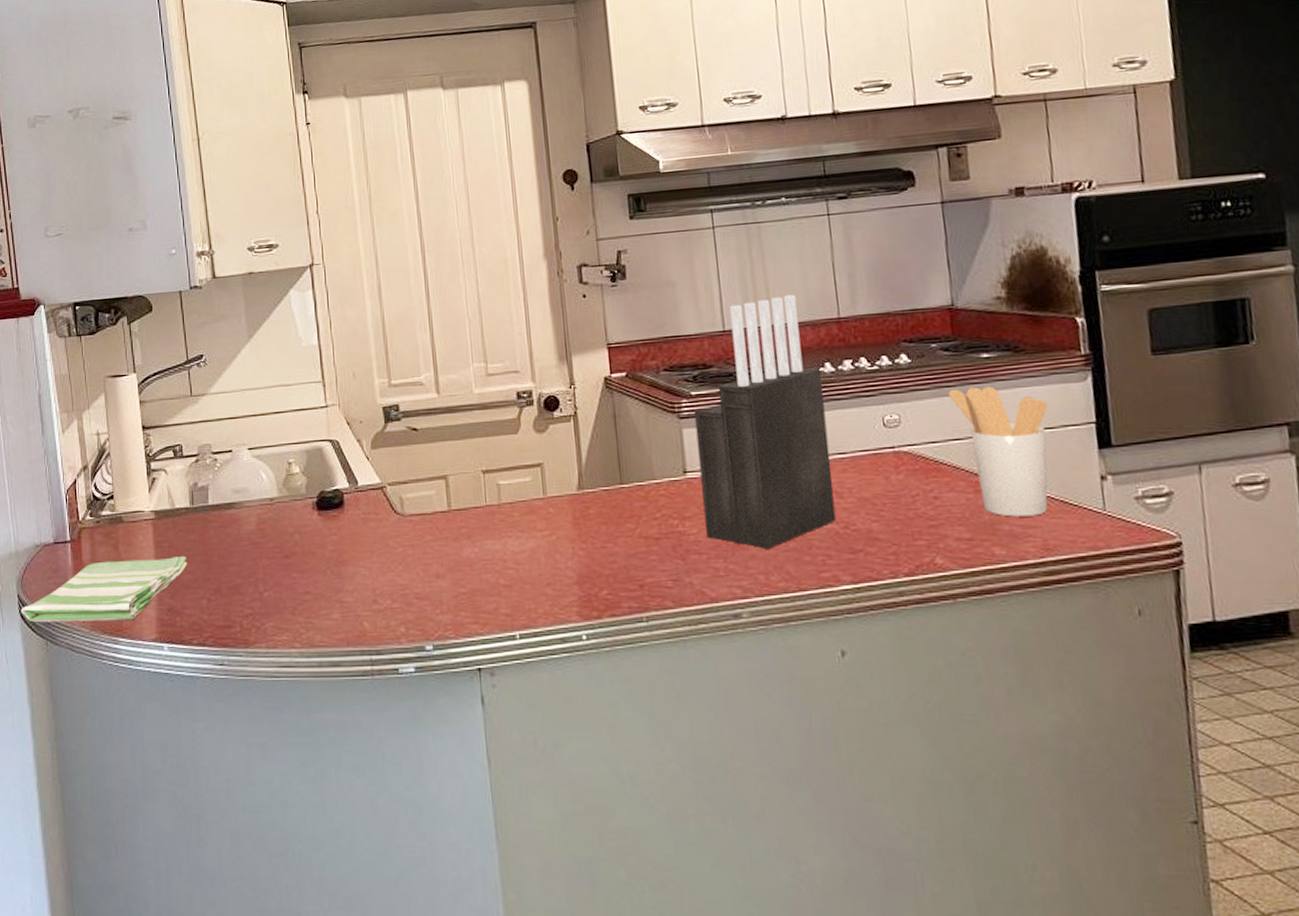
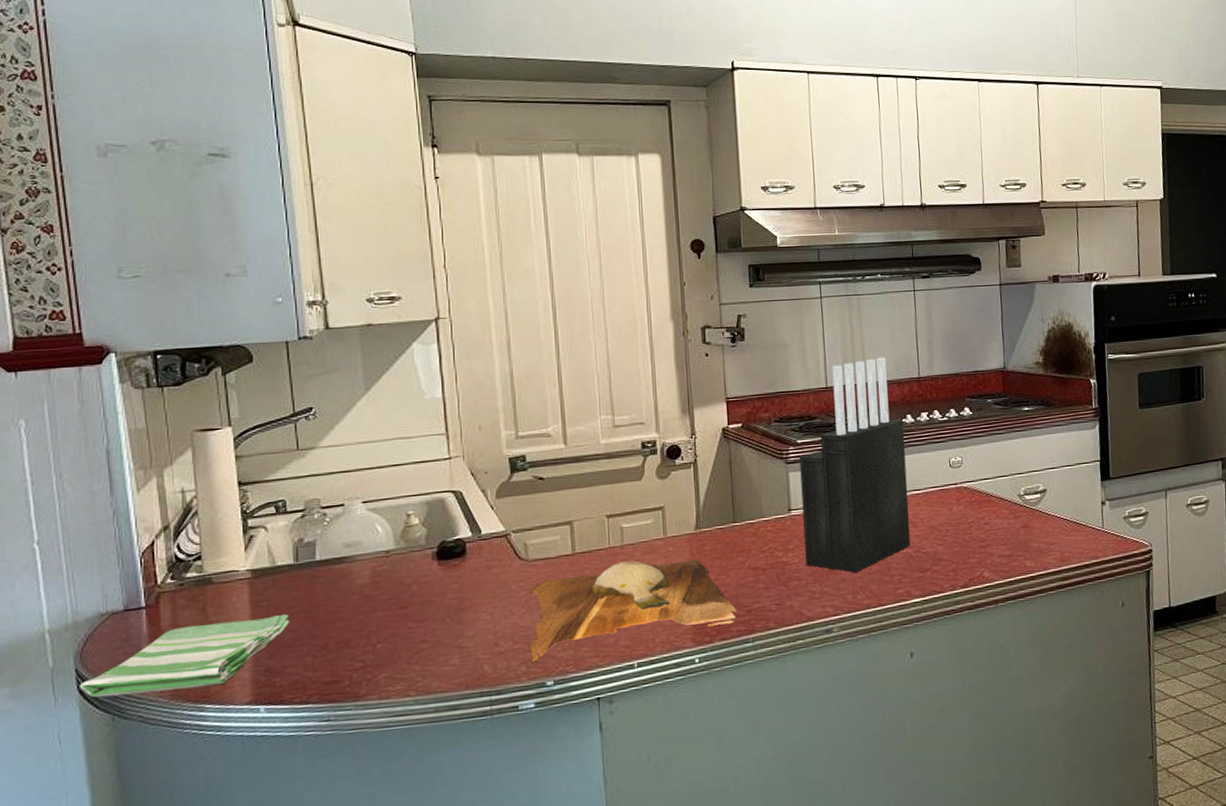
cutting board: none [406,520,628,624] -> present [529,559,738,662]
utensil holder: present [949,386,1048,517] -> none [999,433,1069,537]

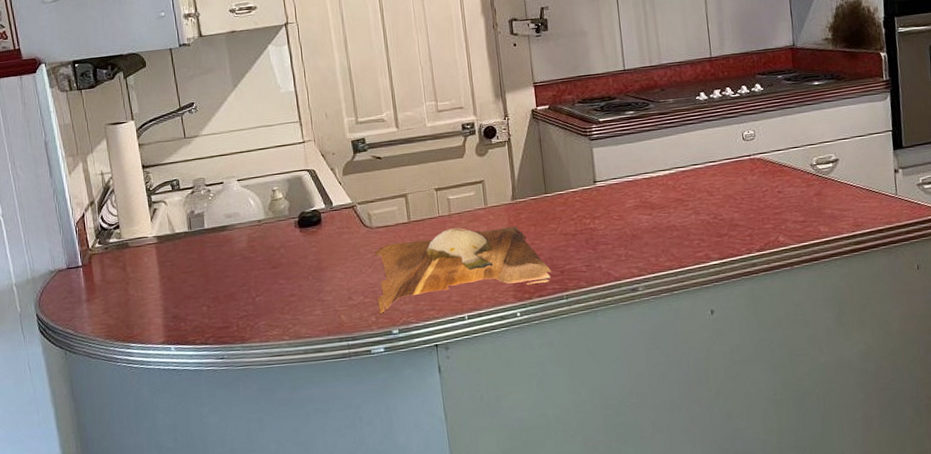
dish towel: present [80,613,290,698] -> none [40,271,189,337]
knife block: present [799,357,910,574] -> none [602,40,708,238]

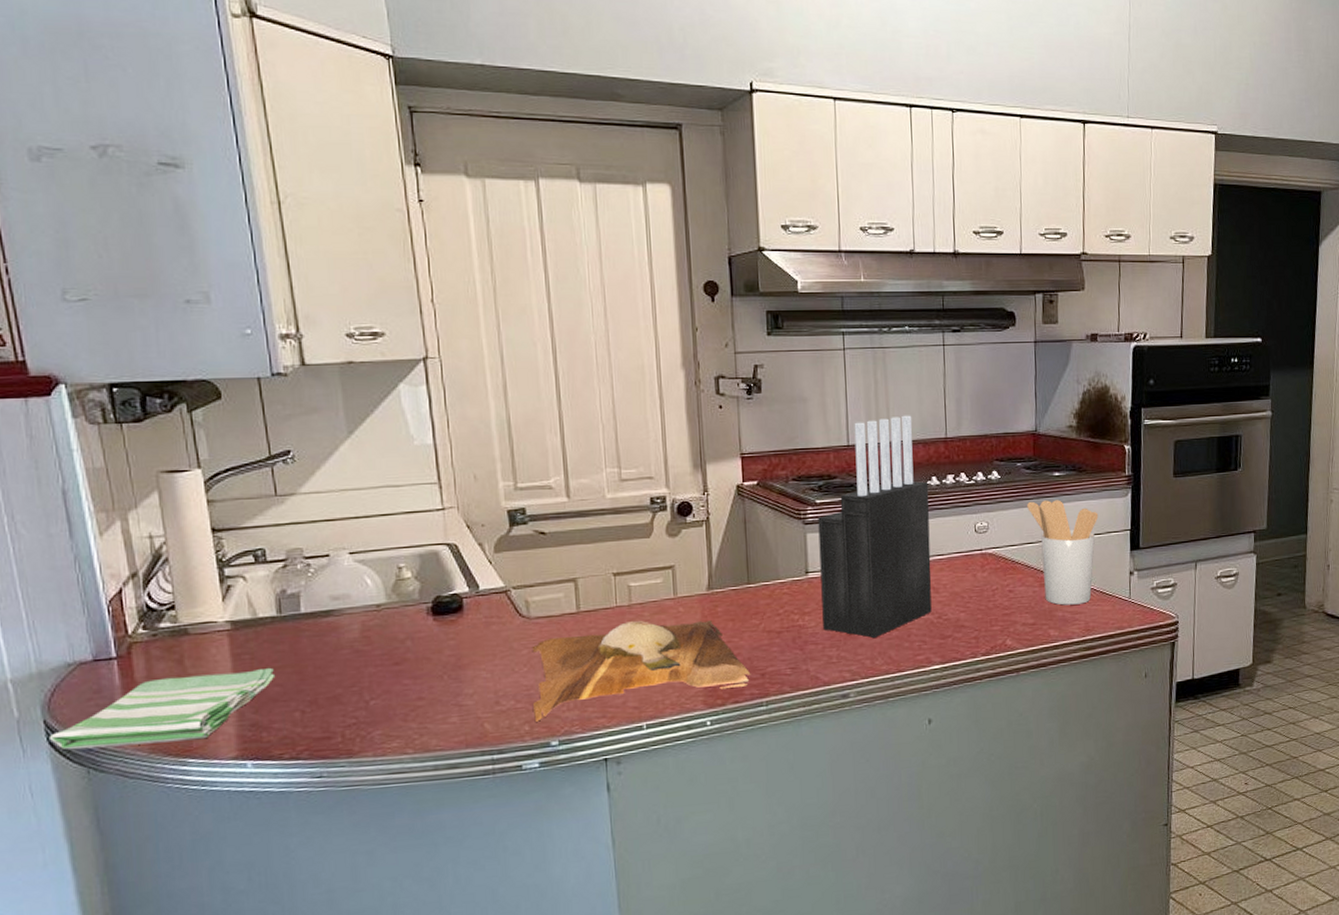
dish towel: none [40,271,189,337] -> present [50,667,276,750]
knife block: none [602,40,708,238] -> present [818,415,932,639]
utensil holder: none [790,106,860,204] -> present [1027,500,1099,605]

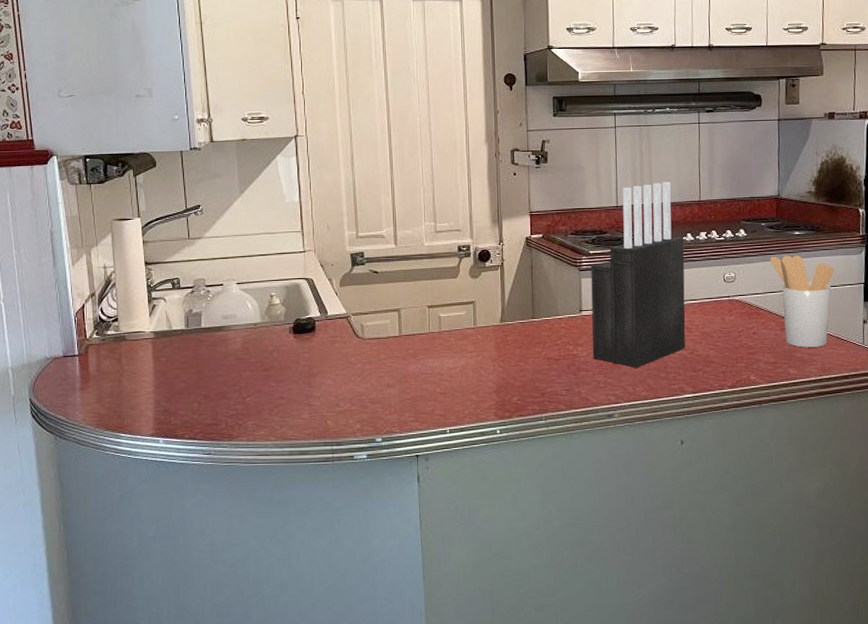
dish towel: present [50,667,276,750] -> none [33,368,182,422]
cutting board: present [532,620,751,722] -> none [364,344,534,422]

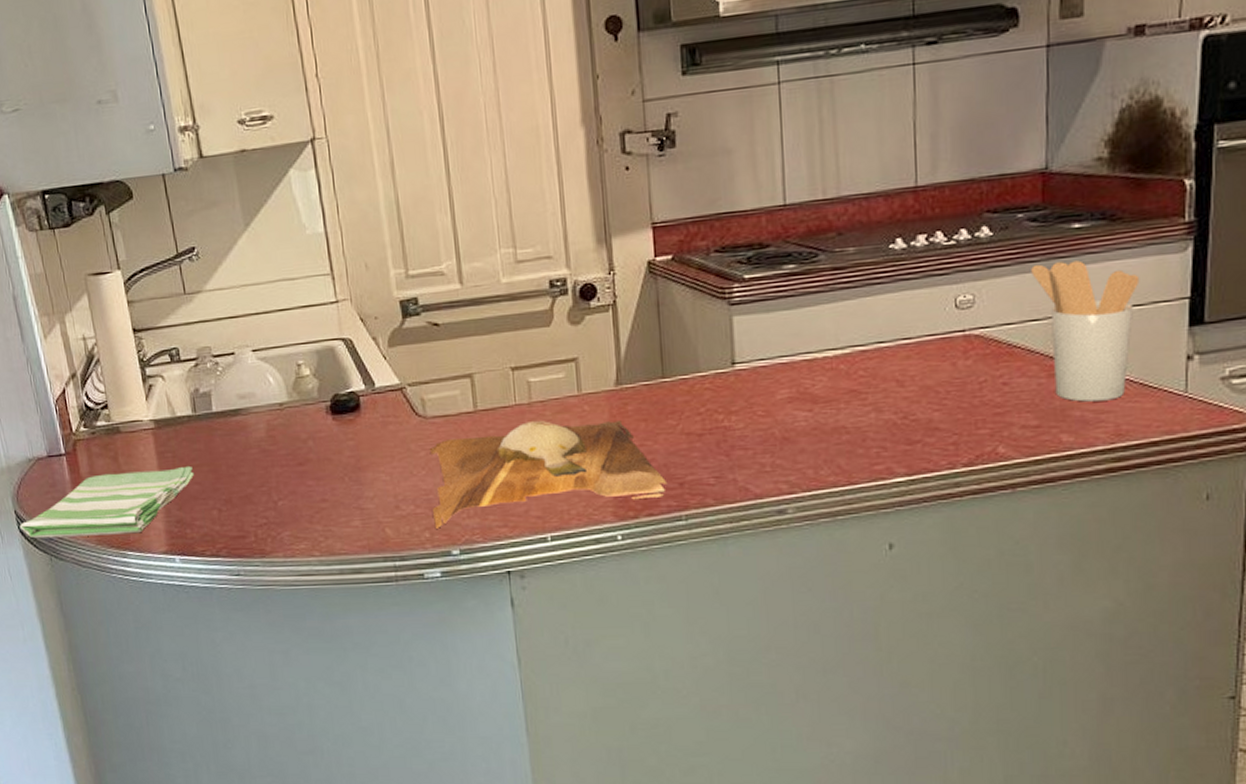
dish towel: none [33,368,182,422] -> present [20,465,195,539]
cutting board: none [364,344,534,422] -> present [429,420,668,529]
knife block: present [591,181,686,369] -> none [746,160,895,444]

